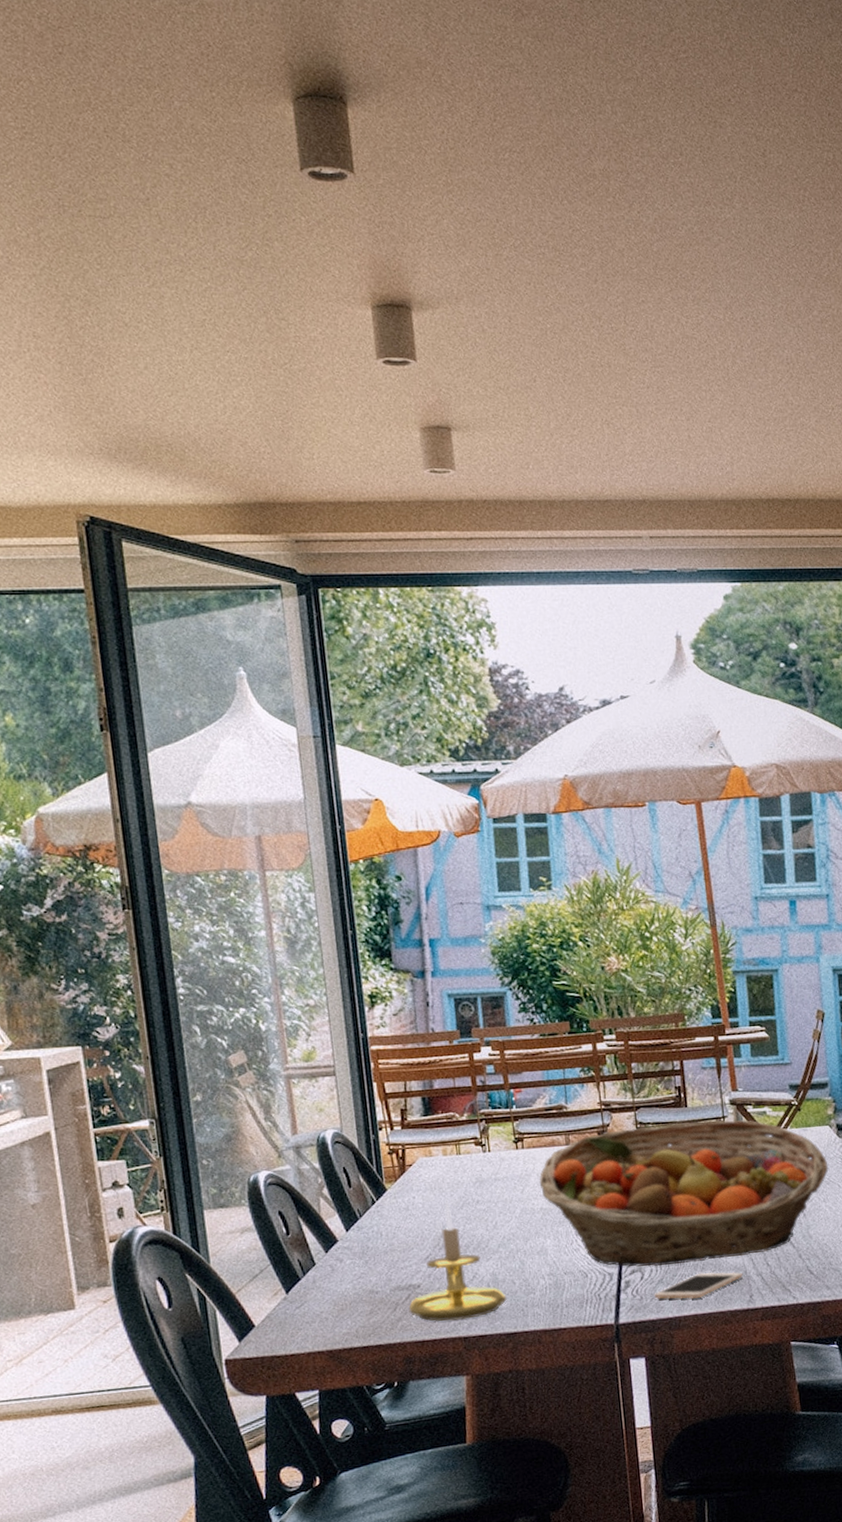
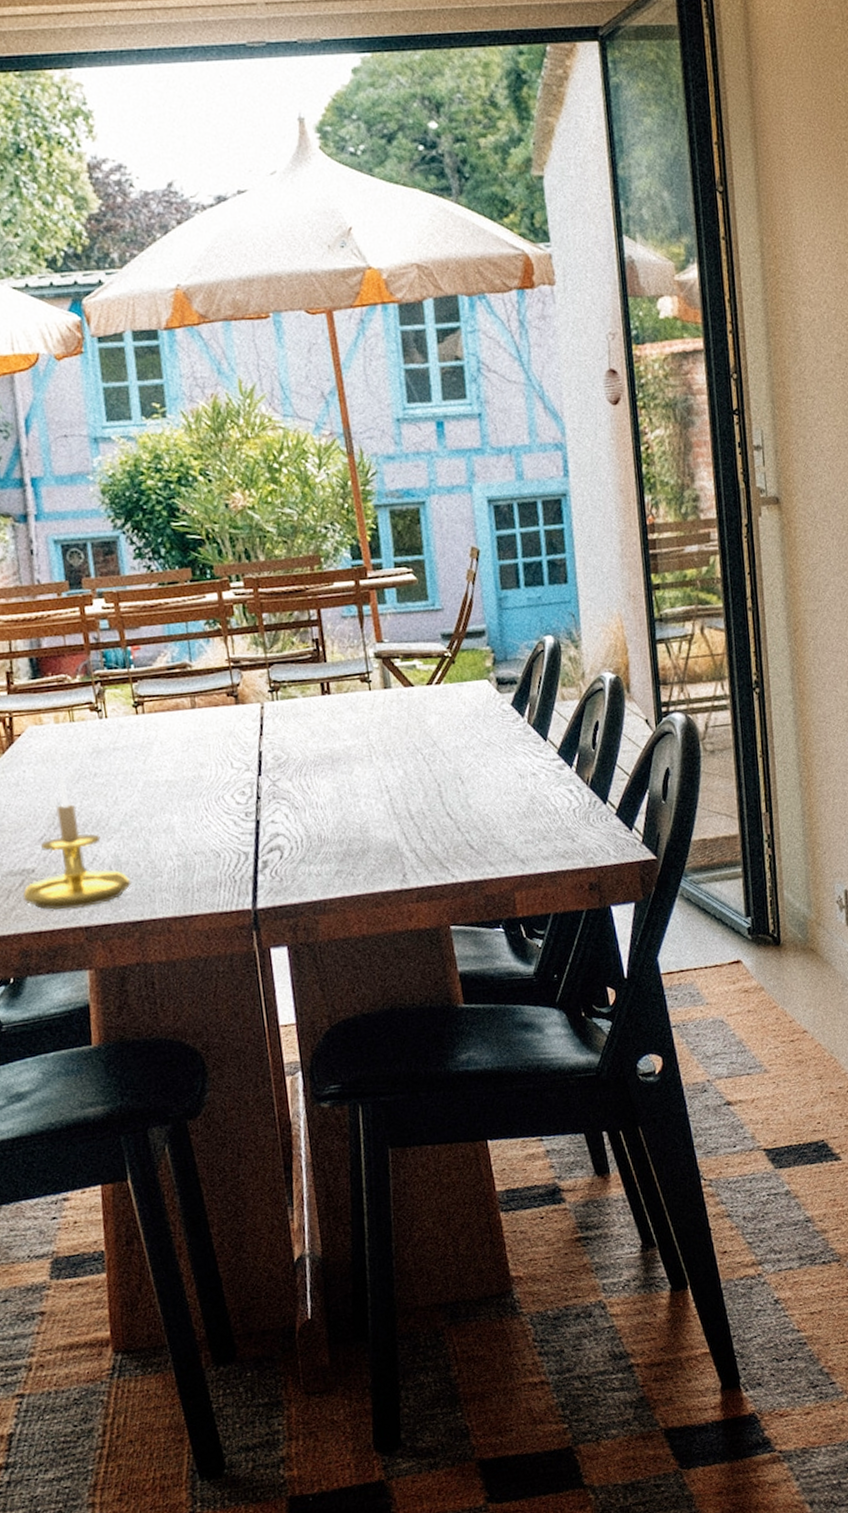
fruit basket: present [539,1119,829,1267] -> none [163,674,488,845]
cell phone: present [654,1271,743,1300] -> none [295,848,394,881]

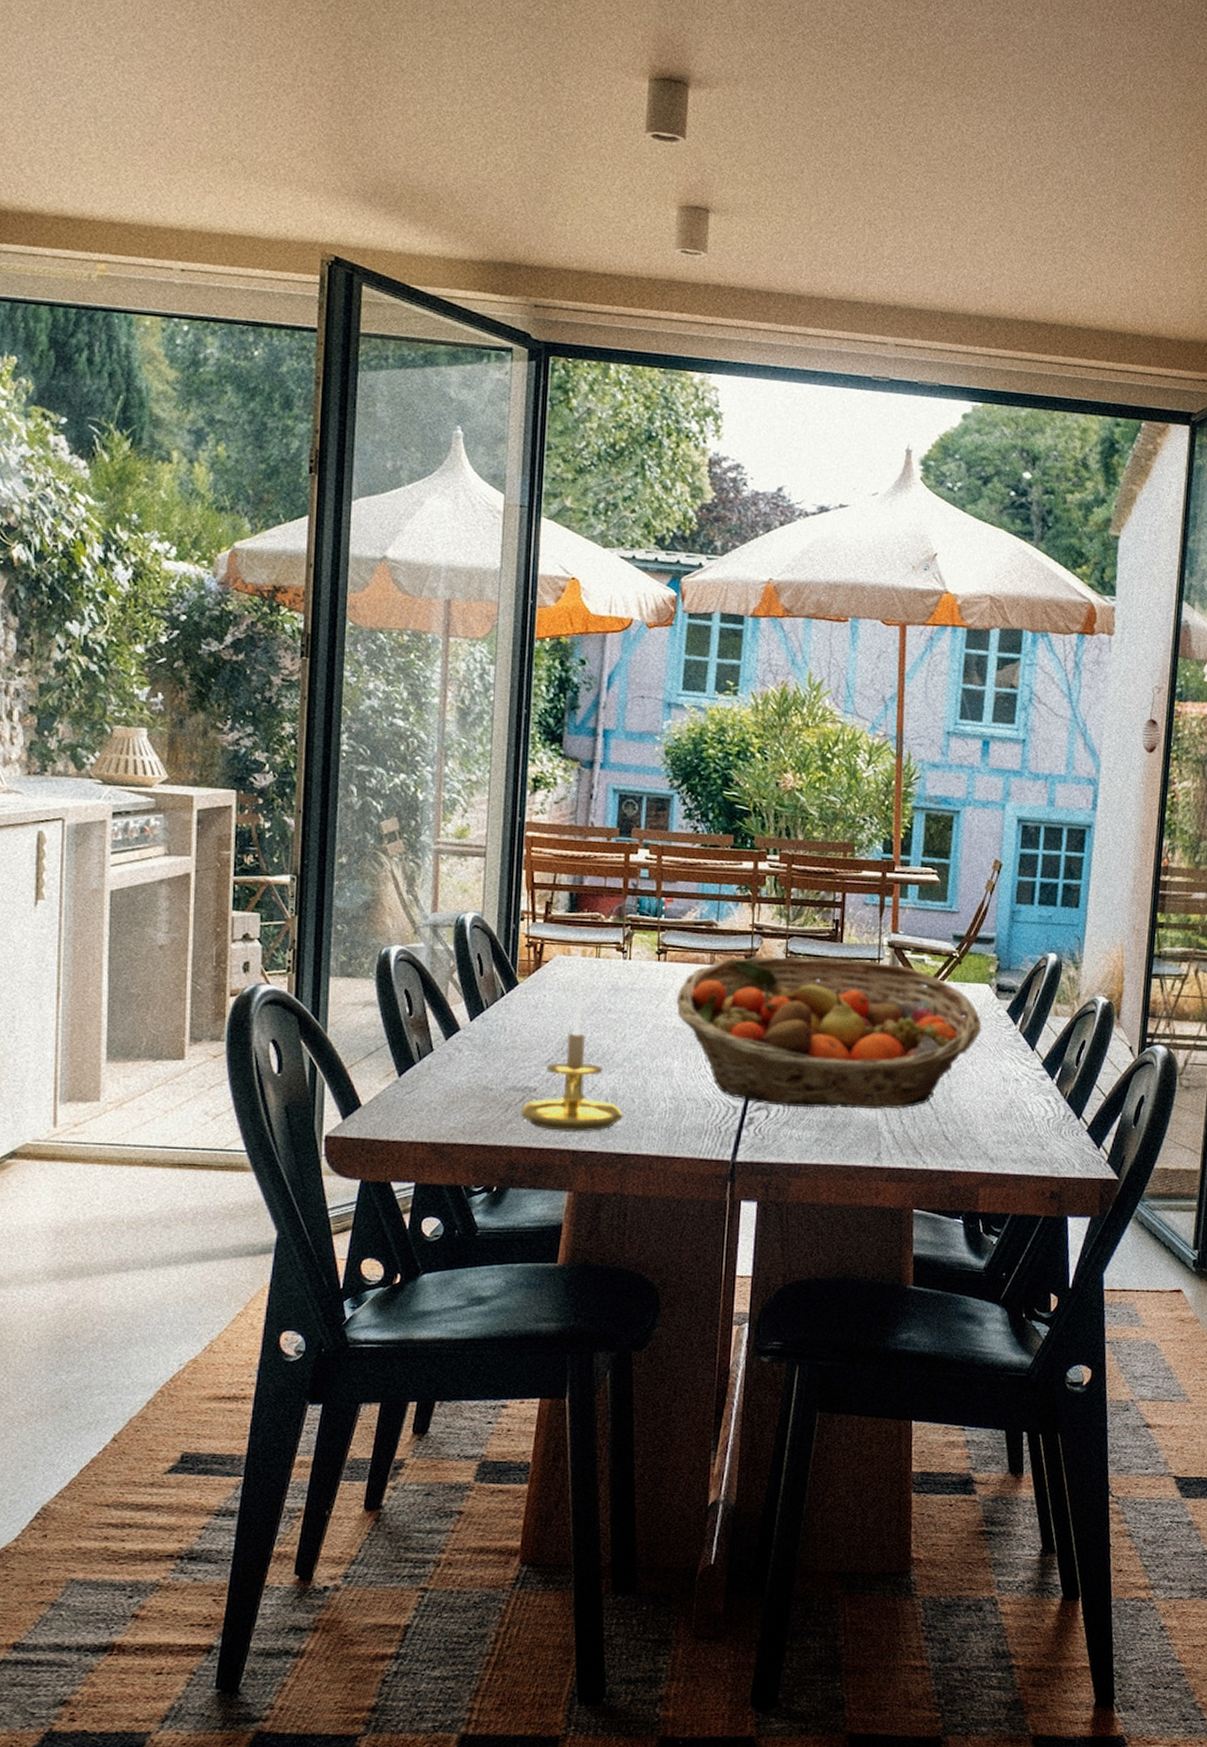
fruit basket: none [163,674,488,845] -> present [676,956,982,1110]

